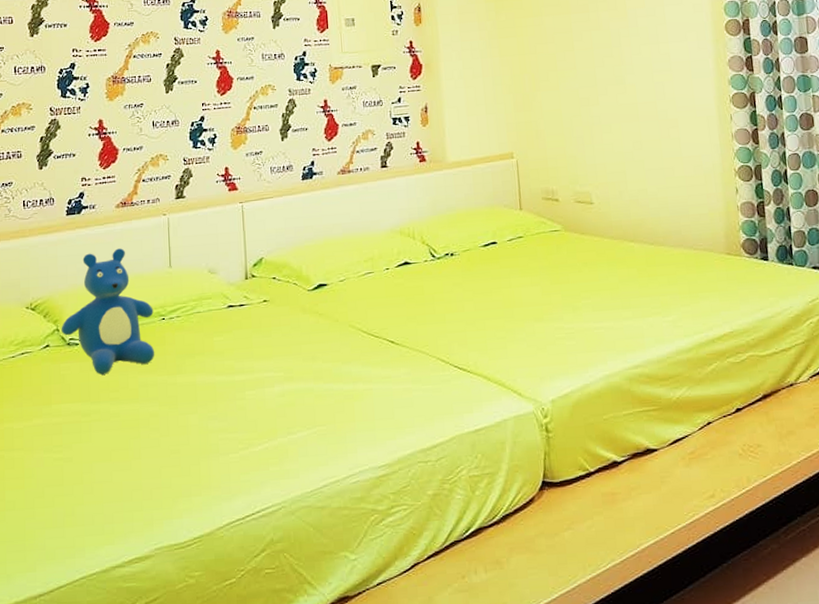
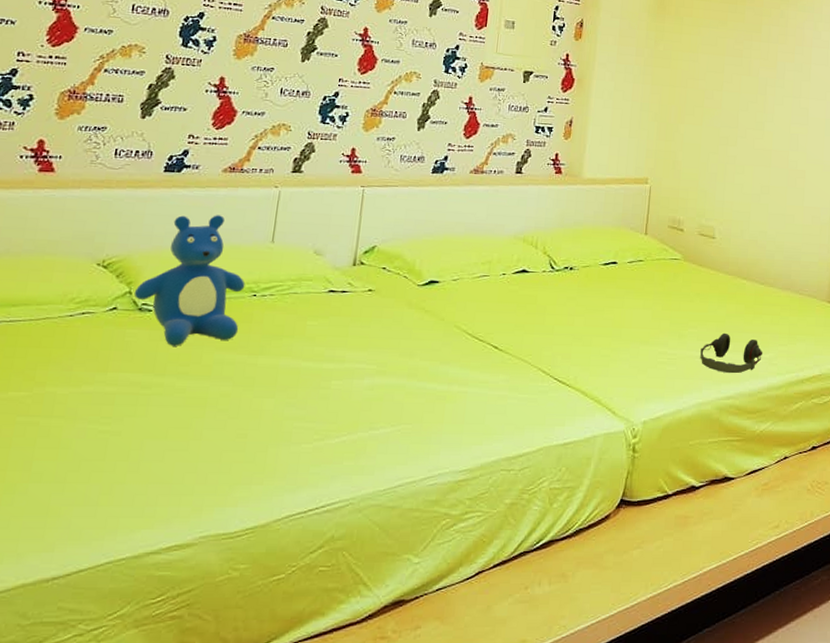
headphones: none [598,300,666,342] -> present [700,333,763,374]

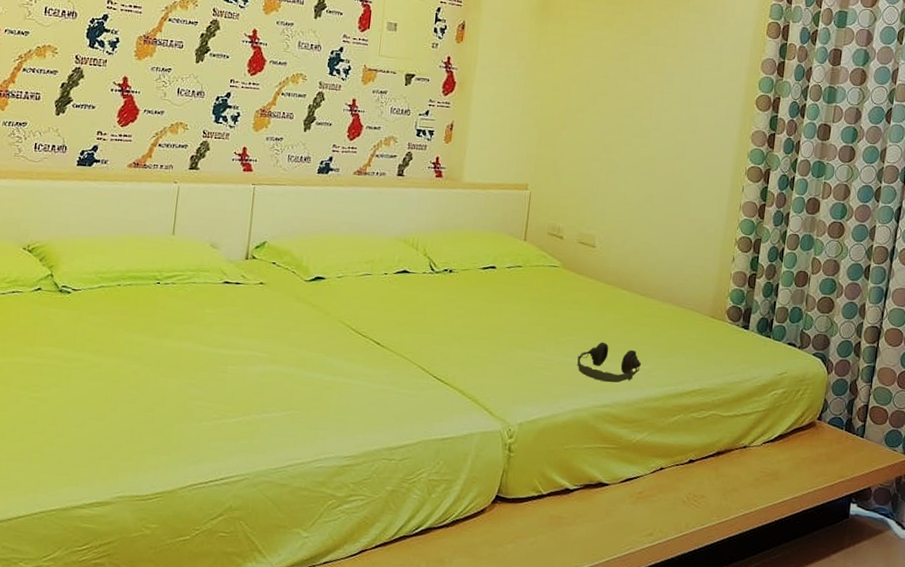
teddy bear: present [133,215,245,346] -> none [55,206,150,326]

